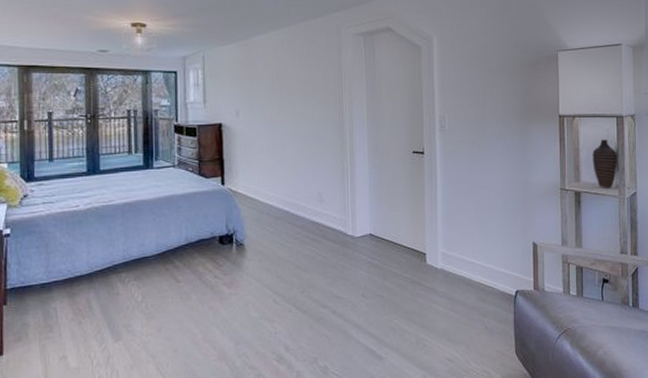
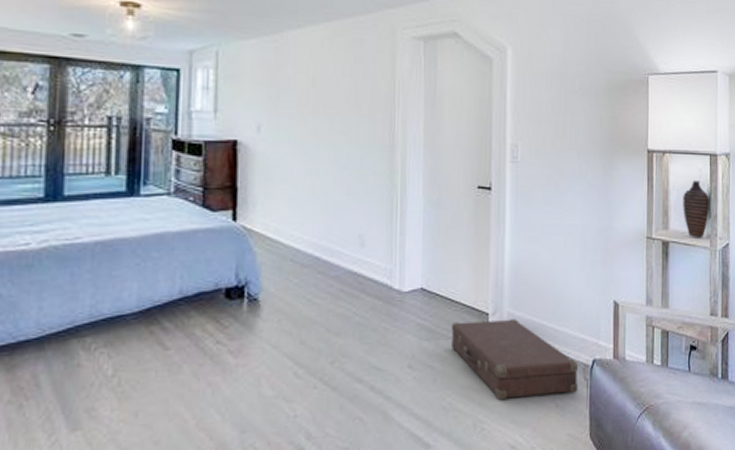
suitcase: none [395,257,504,322] -> present [450,318,579,399]

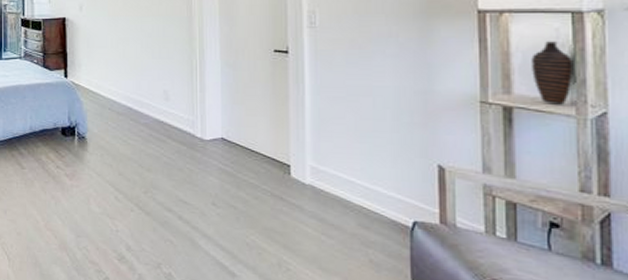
suitcase: present [450,318,579,399] -> none [252,170,396,251]

